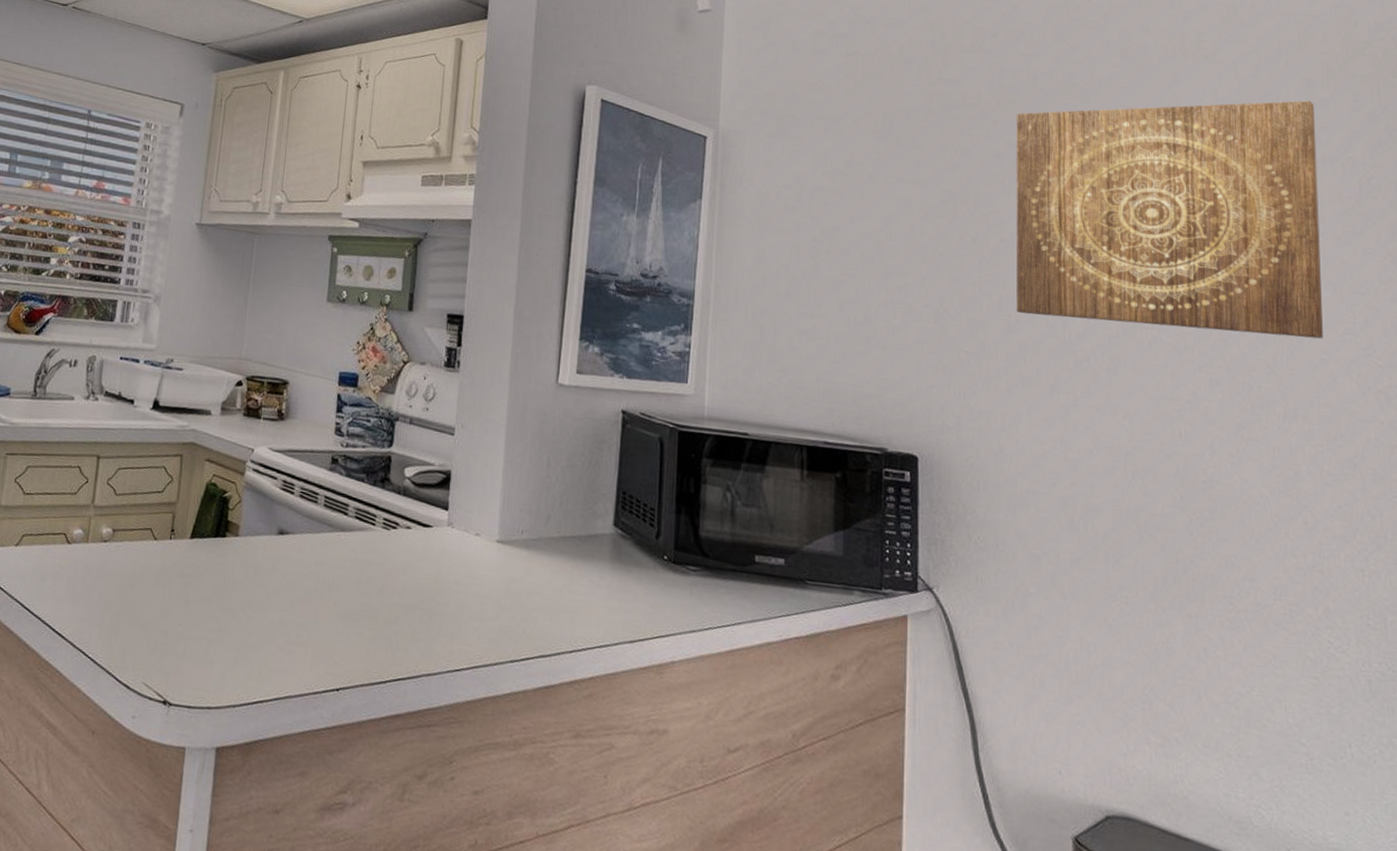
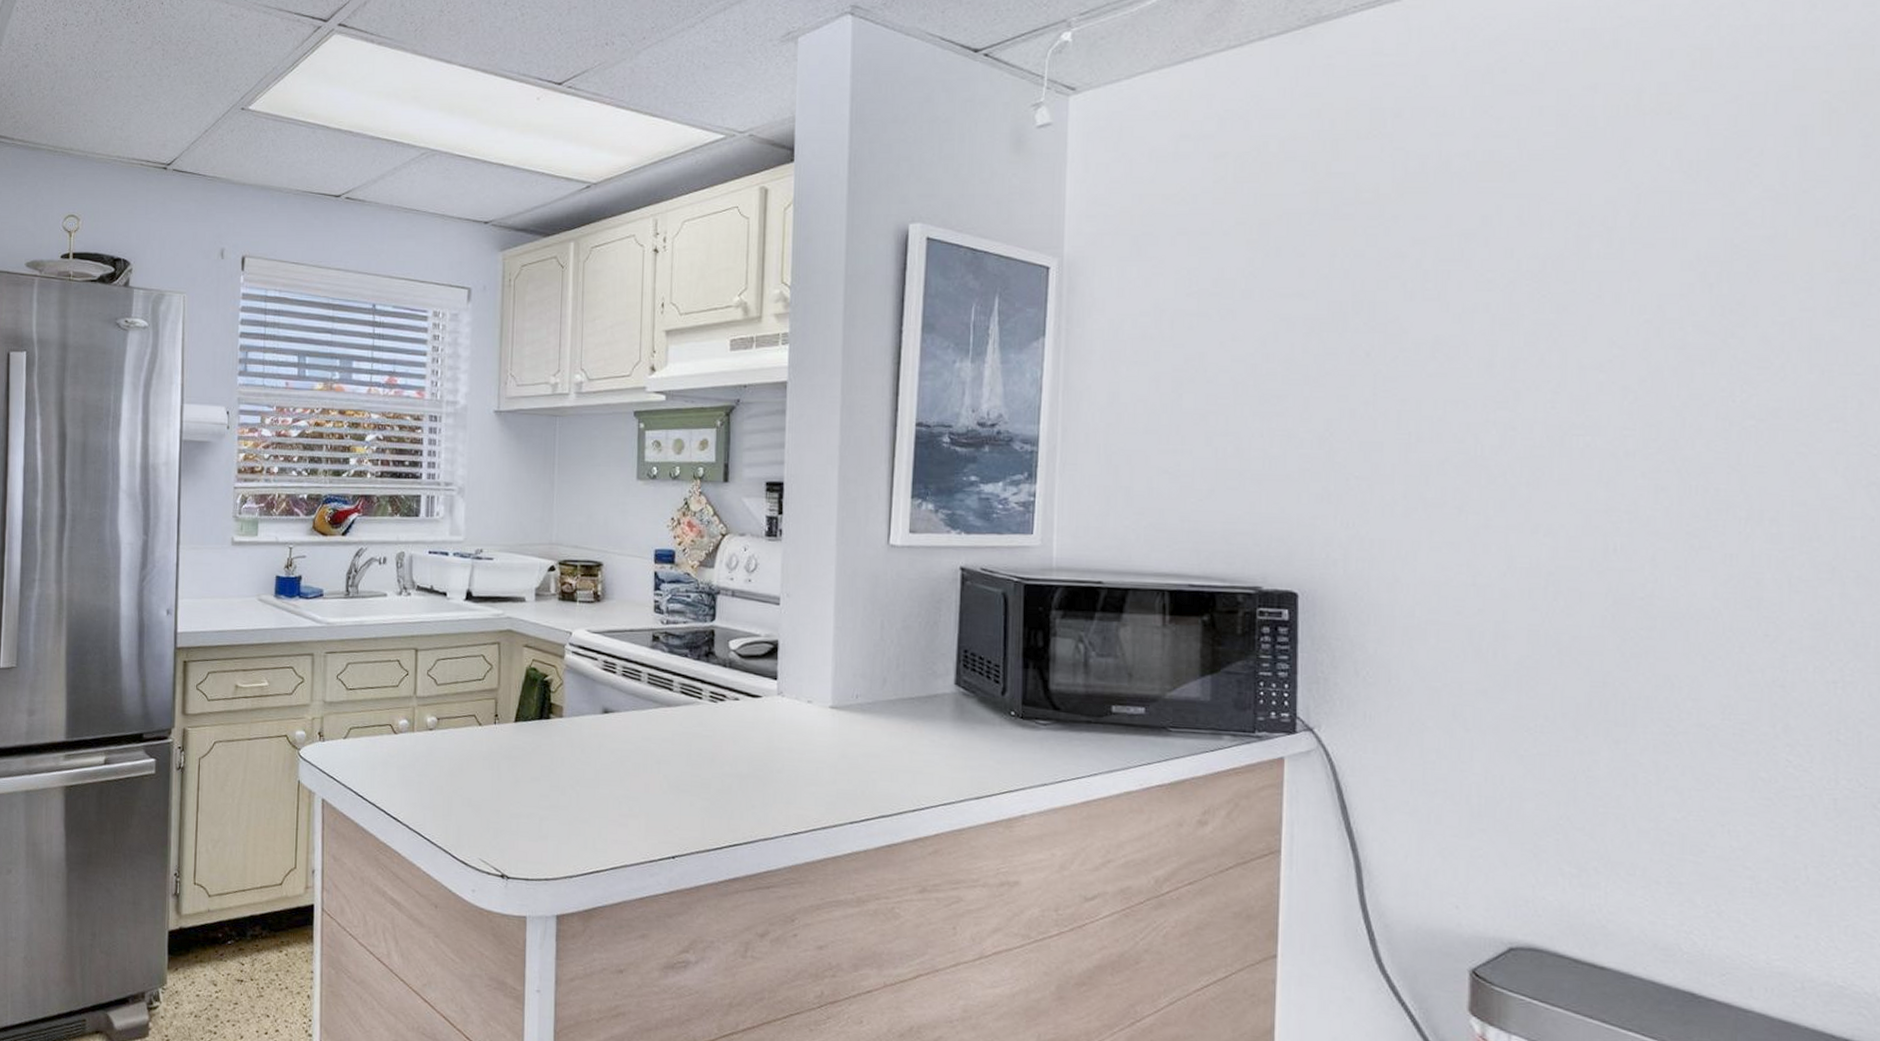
wall art: present [1016,100,1324,339] -> none [1418,152,1810,431]

